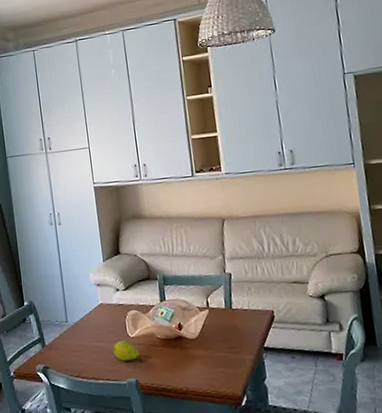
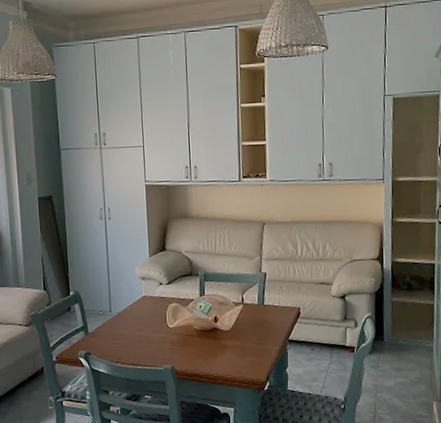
fruit: present [112,340,143,362] -> none [152,330,179,351]

